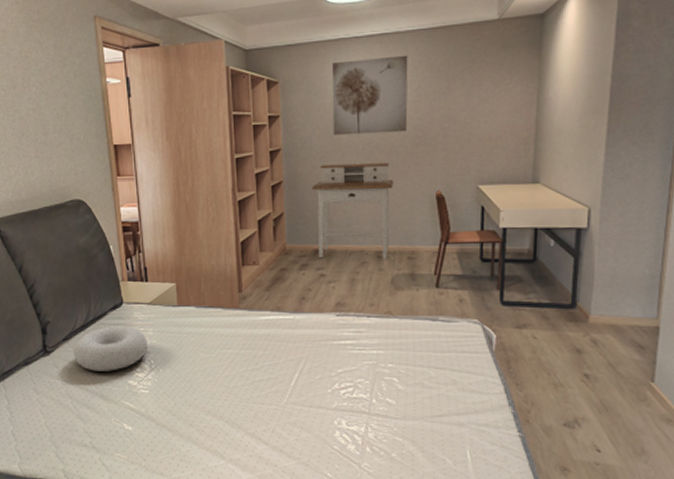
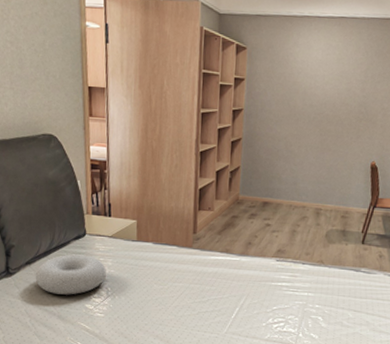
desk: present [311,162,395,260] -> none [266,128,338,217]
wall art: present [332,55,408,136] -> none [290,36,361,107]

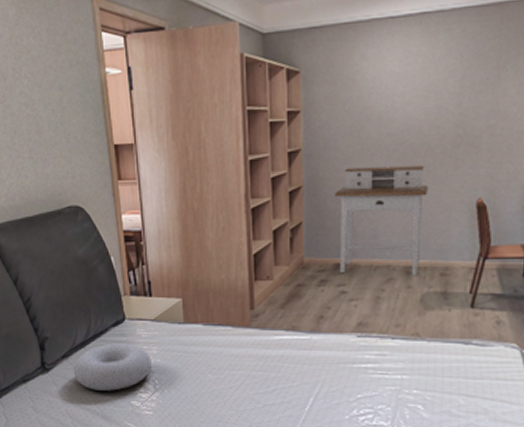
desk: none [266,128,338,217] -> present [334,165,429,276]

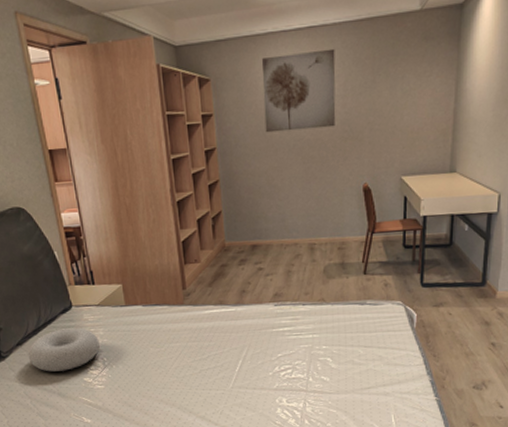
desk: present [334,165,429,276] -> none [247,157,325,253]
wall art: none [361,38,452,134] -> present [262,48,336,133]

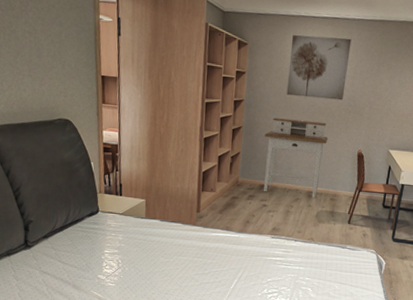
cushion: present [28,328,100,372] -> none [52,229,117,266]
desk: none [247,157,325,253] -> present [264,118,328,199]

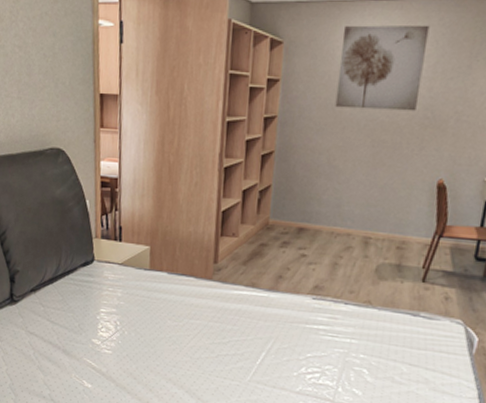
desk: present [264,118,328,199] -> none [302,138,394,247]

